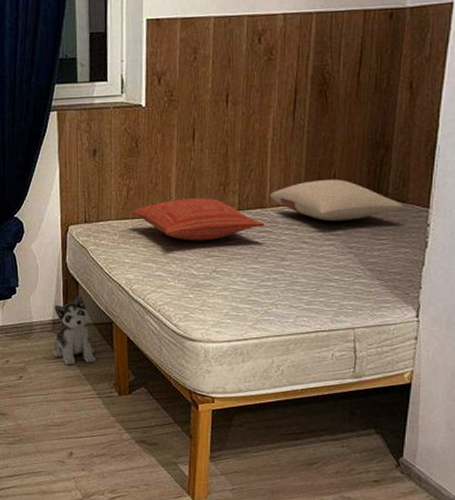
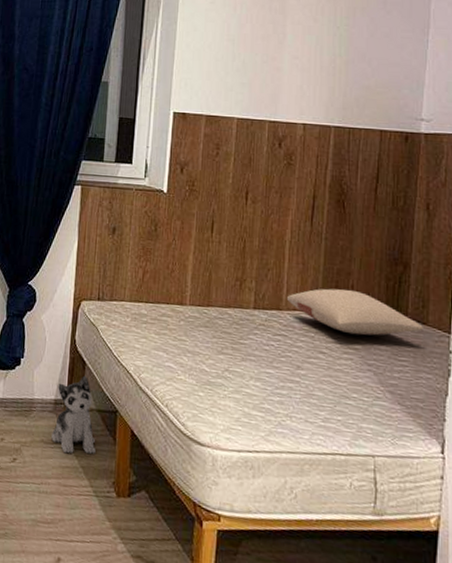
pillow: present [131,198,265,241] -> none [145,288,281,337]

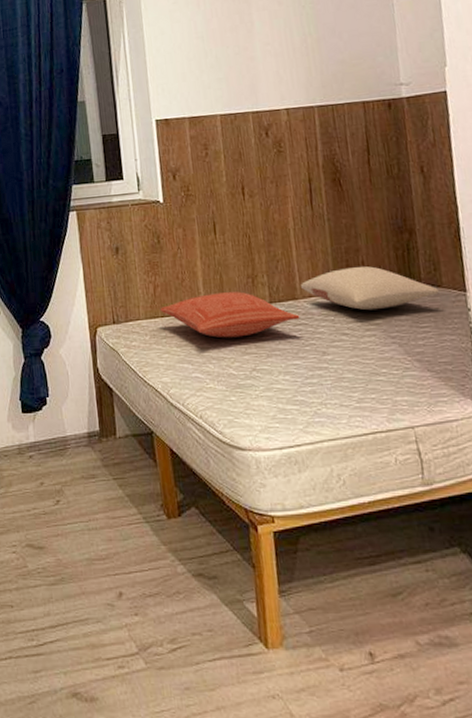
plush toy: present [51,375,96,454] -> none [88,402,138,485]
pillow: none [145,288,281,337] -> present [160,291,300,338]

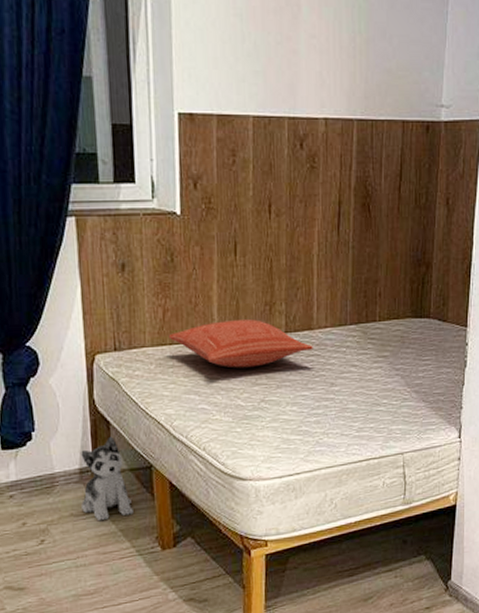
plush toy: none [88,402,138,485] -> present [81,436,133,522]
pillow: present [301,266,439,311] -> none [318,298,444,343]

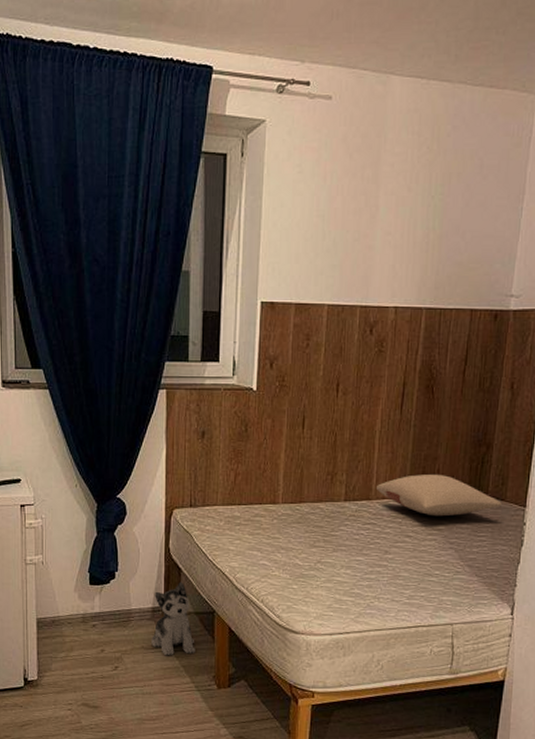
pillow: present [168,319,313,368] -> none [238,486,370,531]
pillow: none [318,298,444,343] -> present [377,474,502,517]

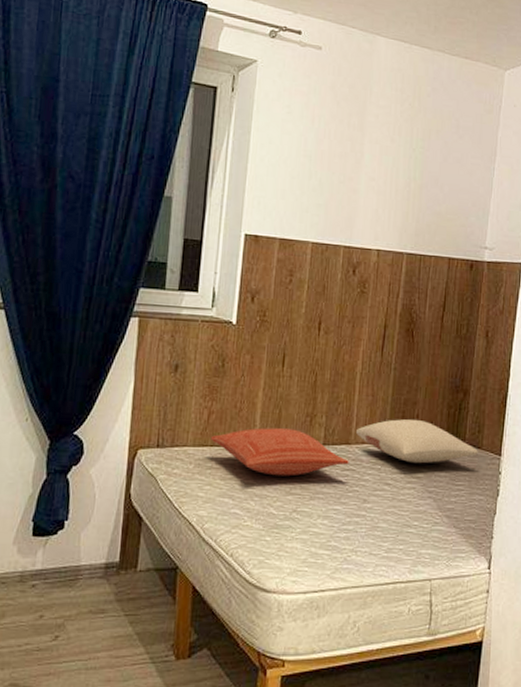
plush toy: present [152,582,195,656] -> none [101,533,153,622]
pillow: none [238,486,370,531] -> present [210,427,349,477]

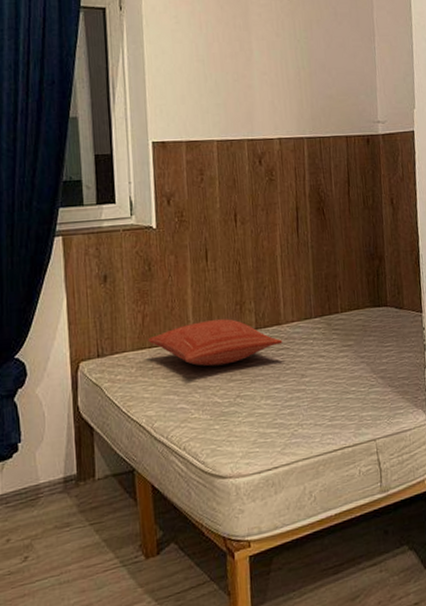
pillow: present [356,419,478,464] -> none [285,291,401,333]

